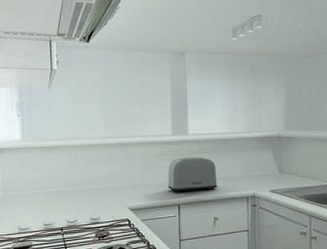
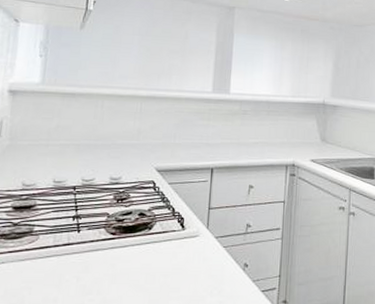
toaster: present [168,157,217,193] -> none [202,117,257,156]

